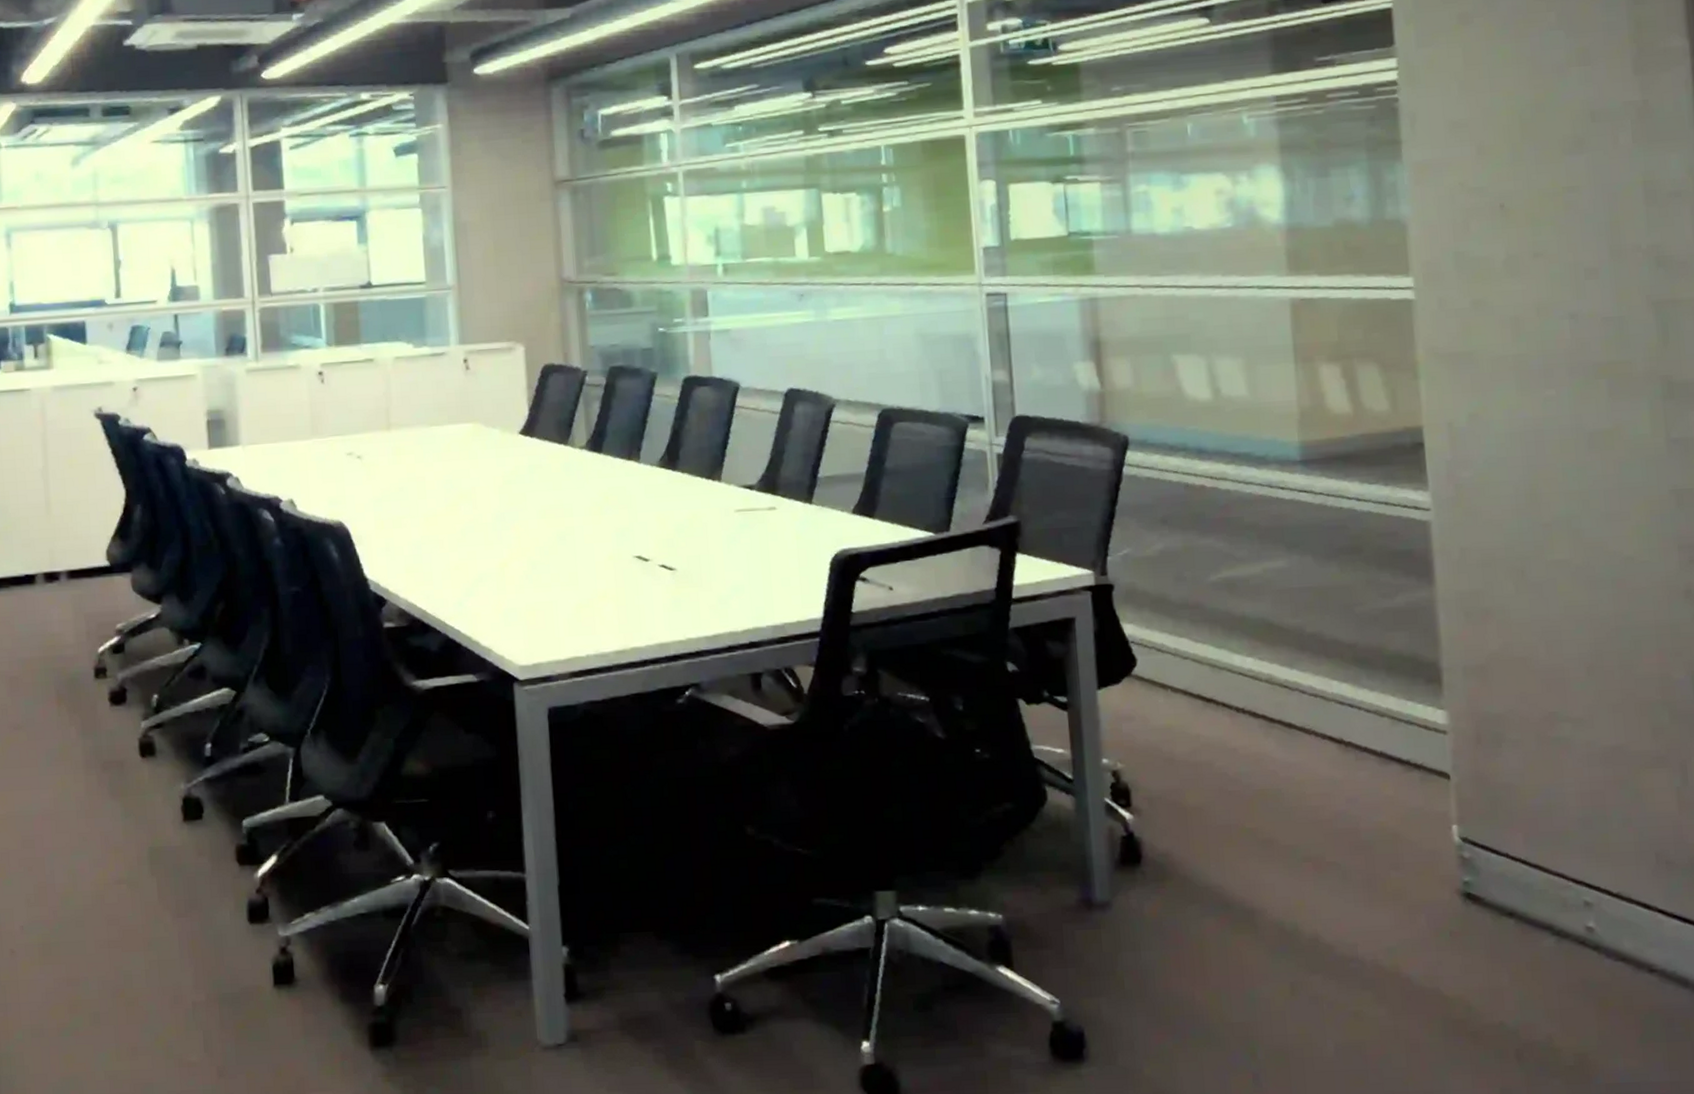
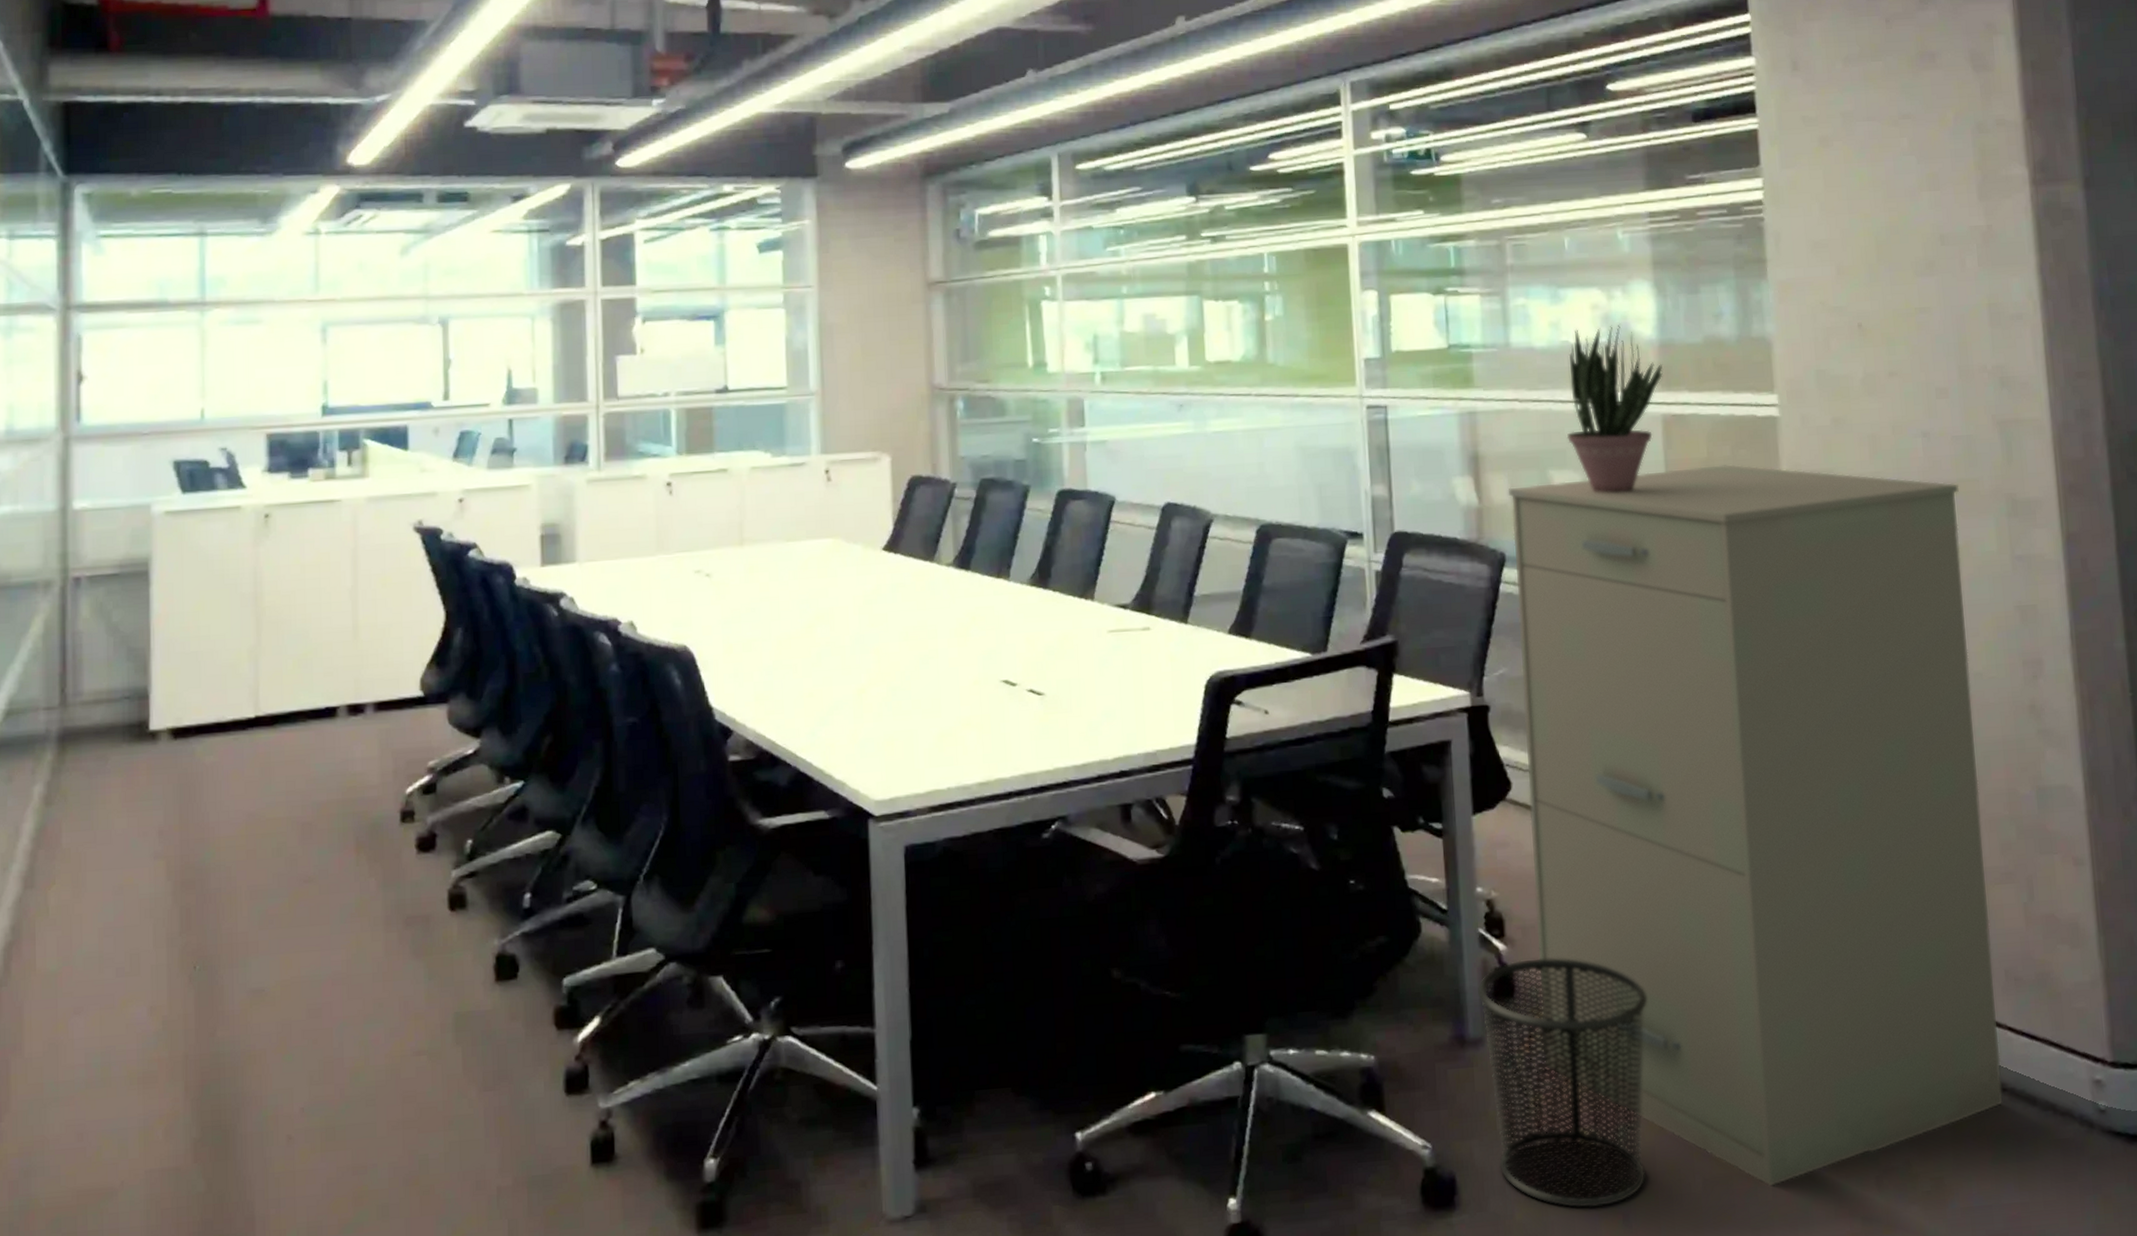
waste bin: none [1104,827,1277,1067] -> present [1477,957,1648,1209]
filing cabinet: none [1130,348,1652,1054] -> present [1508,464,2003,1187]
potted plant: none [1190,208,1291,378] -> present [1566,323,1663,494]

